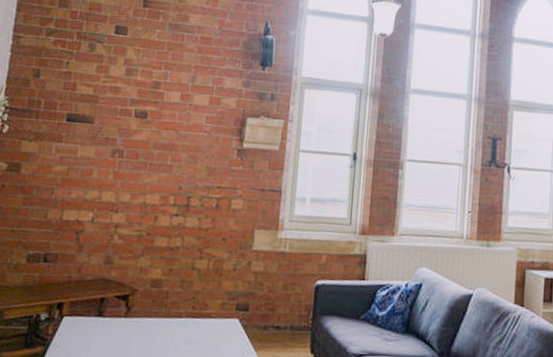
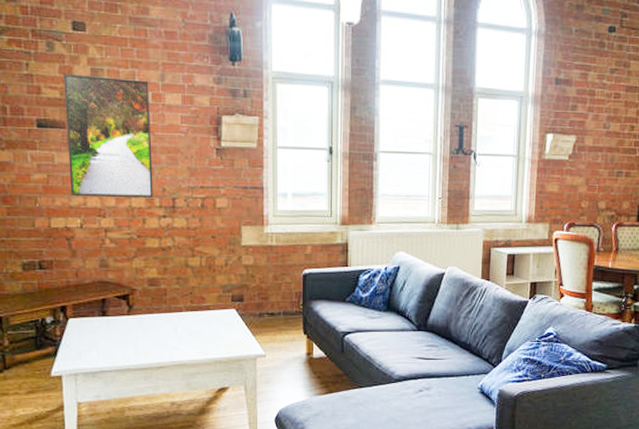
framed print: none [88,73,180,195] -> present [63,74,153,198]

